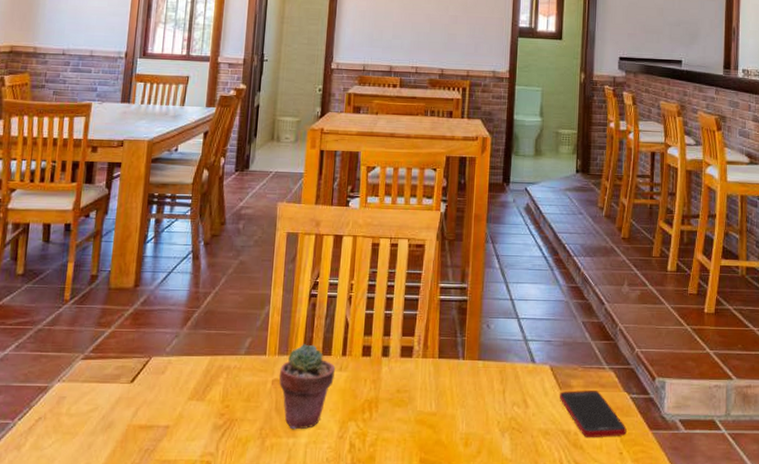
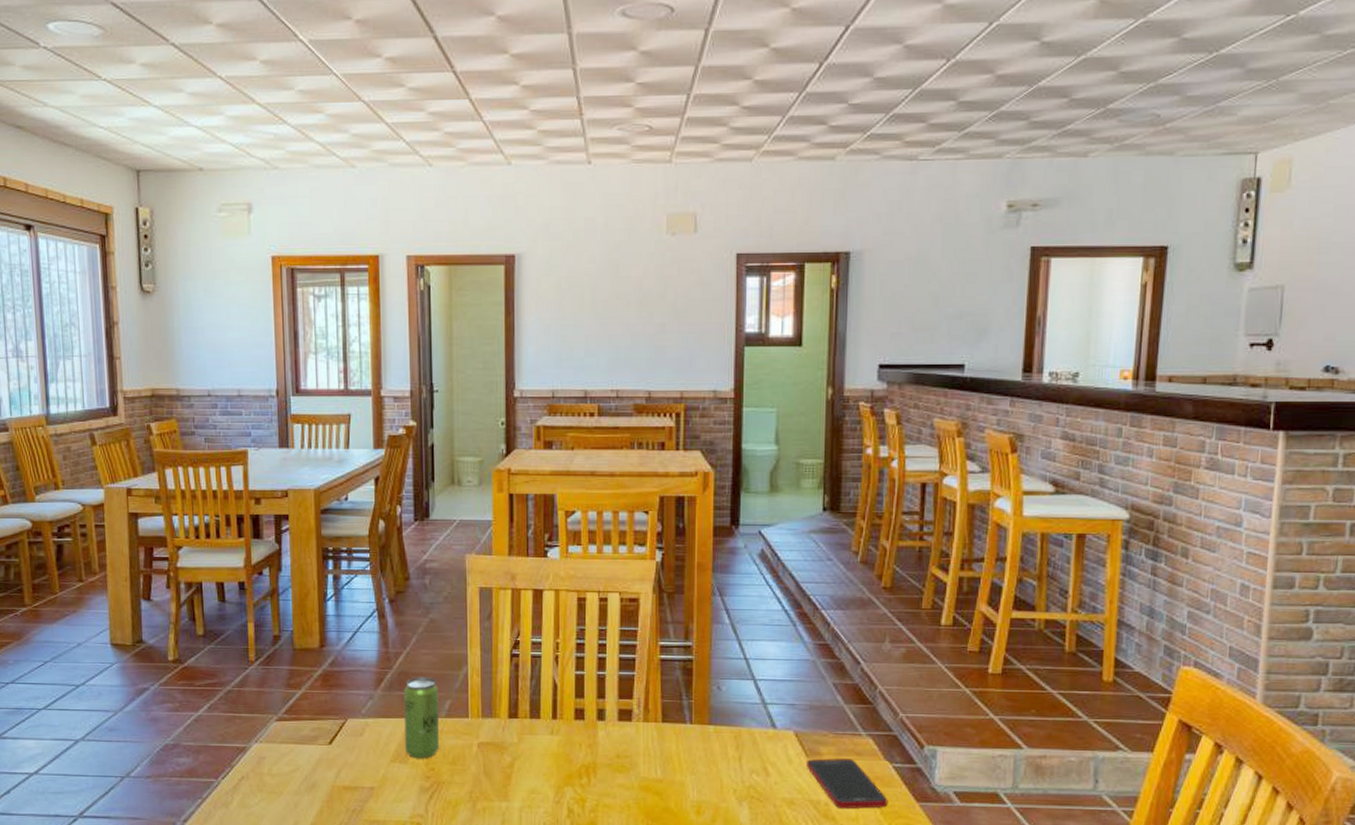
beverage can: none [204,316,241,395] -> present [404,677,440,758]
potted succulent: present [279,344,336,430] -> none [484,706,546,794]

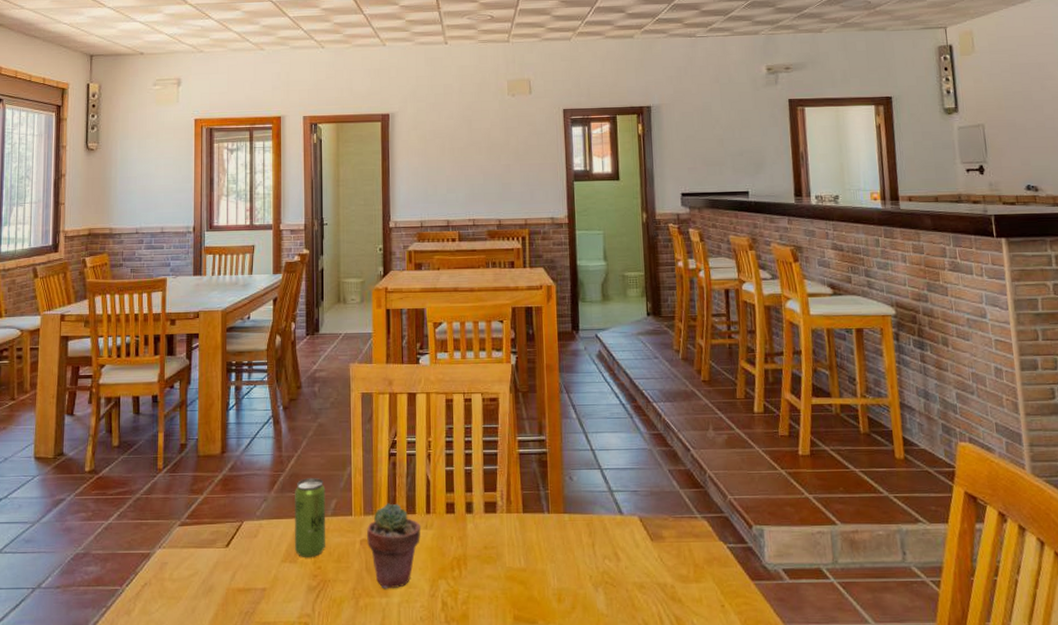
potted succulent: none [484,706,546,794] -> present [366,503,421,589]
cell phone: present [805,758,888,809] -> none [651,541,727,590]

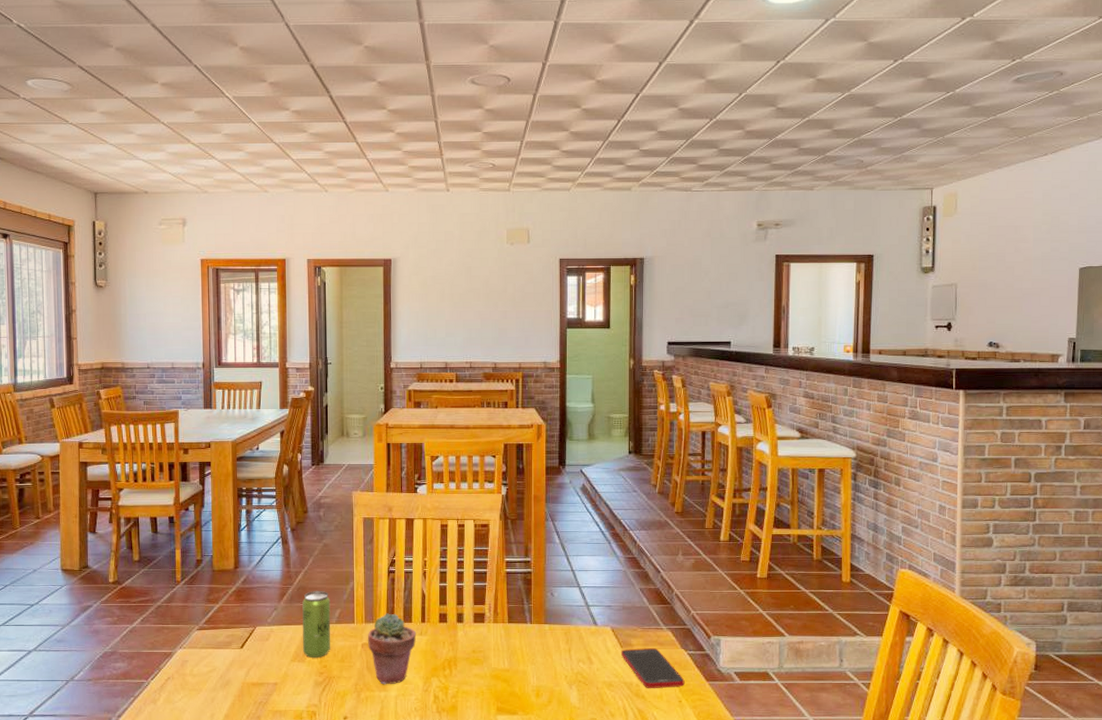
cell phone: none [651,541,727,590] -> present [620,648,685,688]

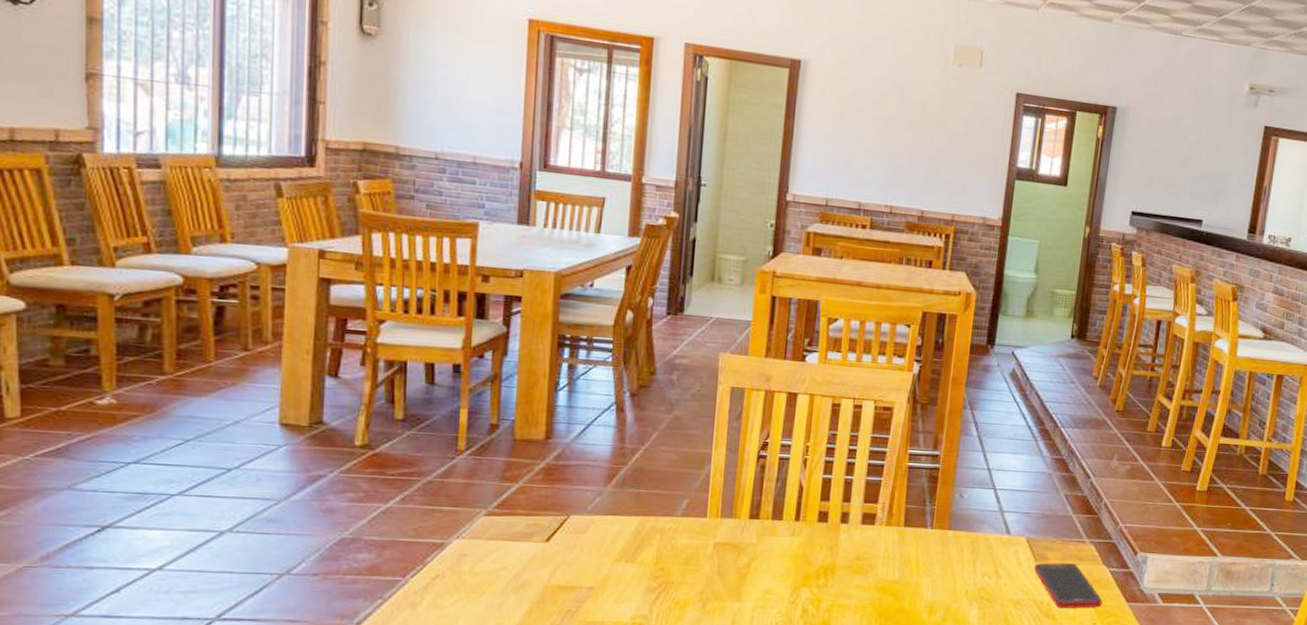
beverage can: present [302,591,331,658] -> none [633,474,677,558]
potted succulent: present [367,613,417,685] -> none [721,507,788,595]

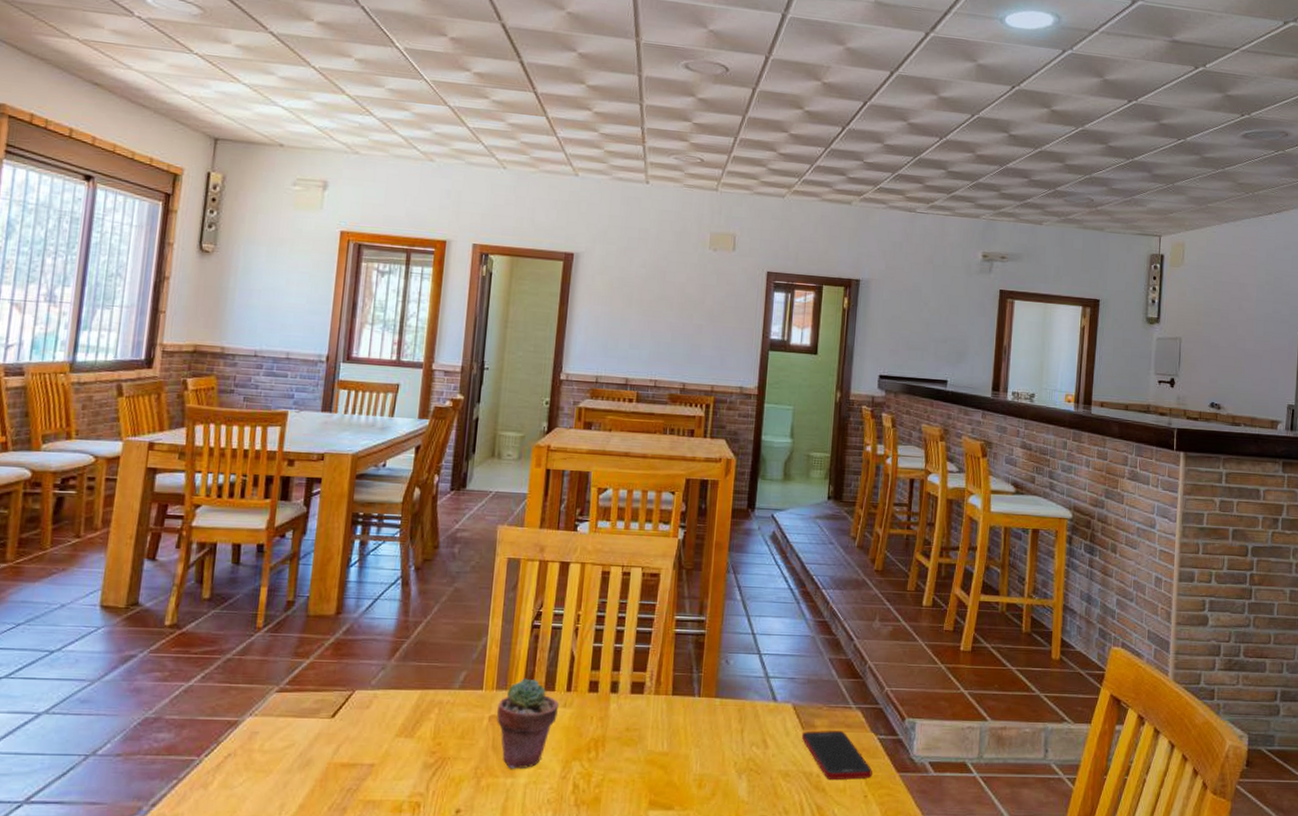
potted succulent: none [721,507,788,595] -> present [496,678,560,770]

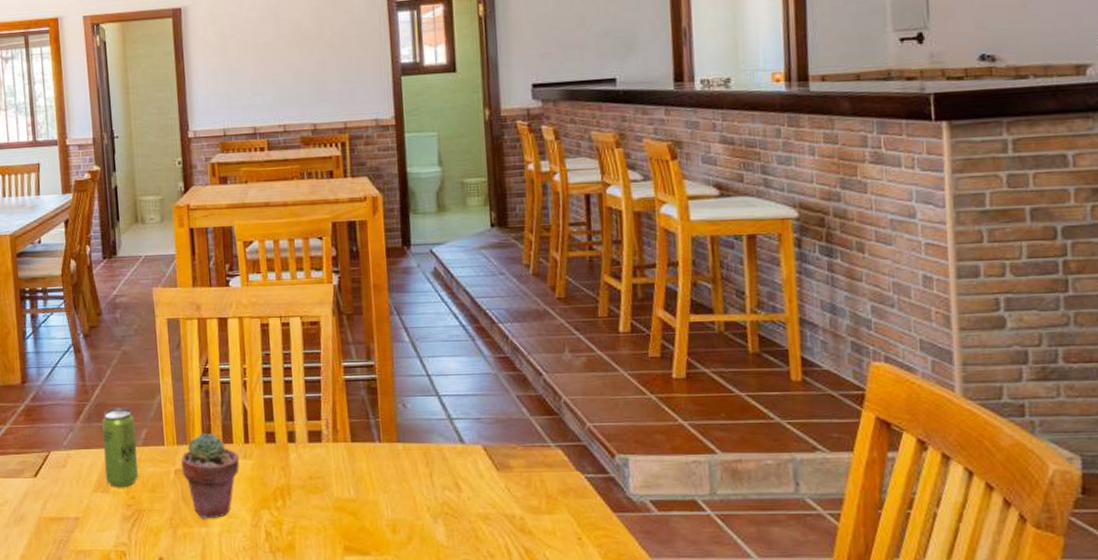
beverage can: none [413,647,456,732] -> present [102,407,138,487]
cell phone: present [801,731,873,780] -> none [497,471,584,521]

